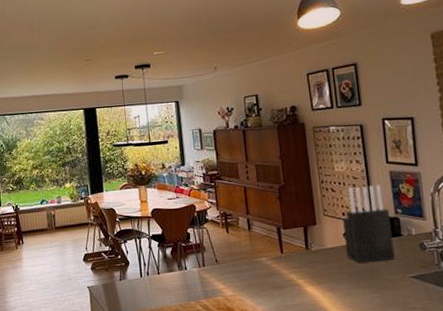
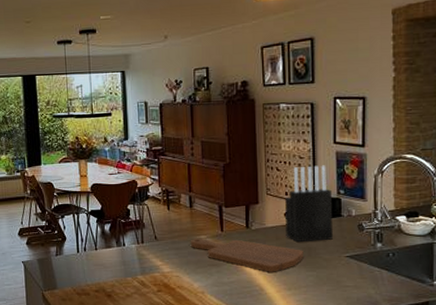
cutting board: none [250,261,367,294] -> present [190,239,304,272]

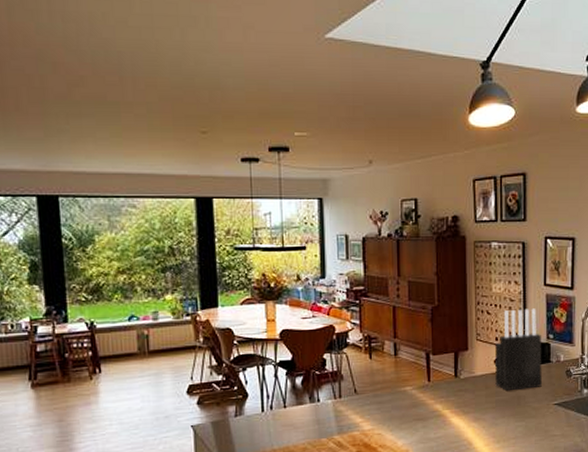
cutting board: present [190,239,304,272] -> none [394,390,513,425]

